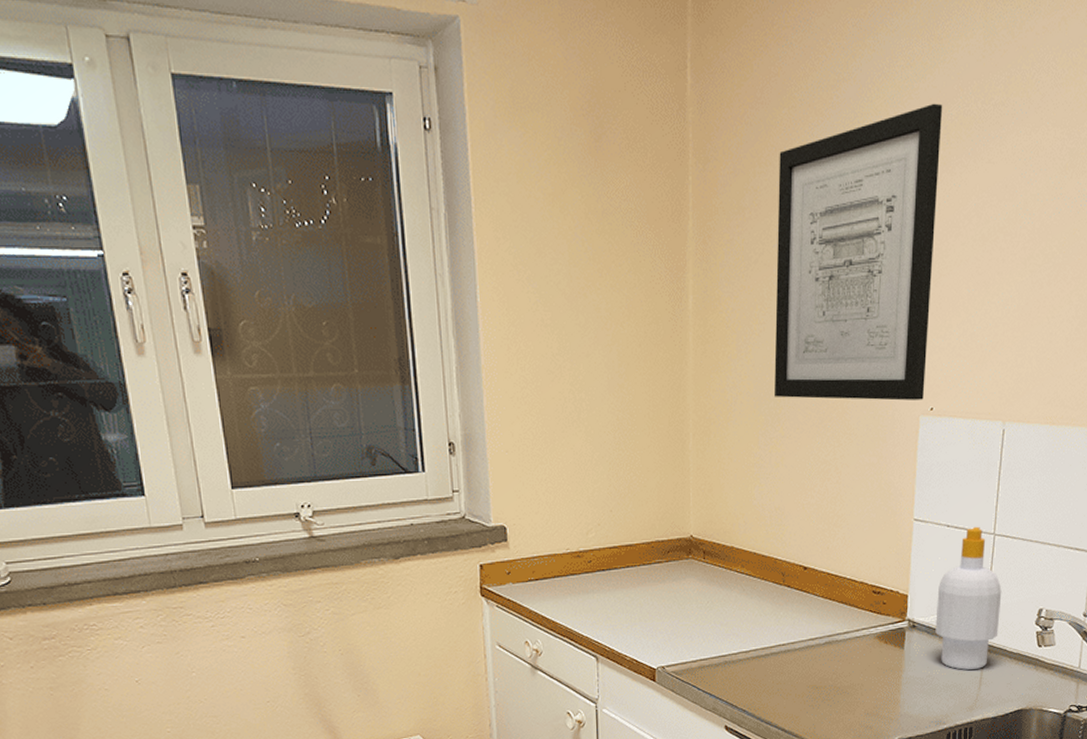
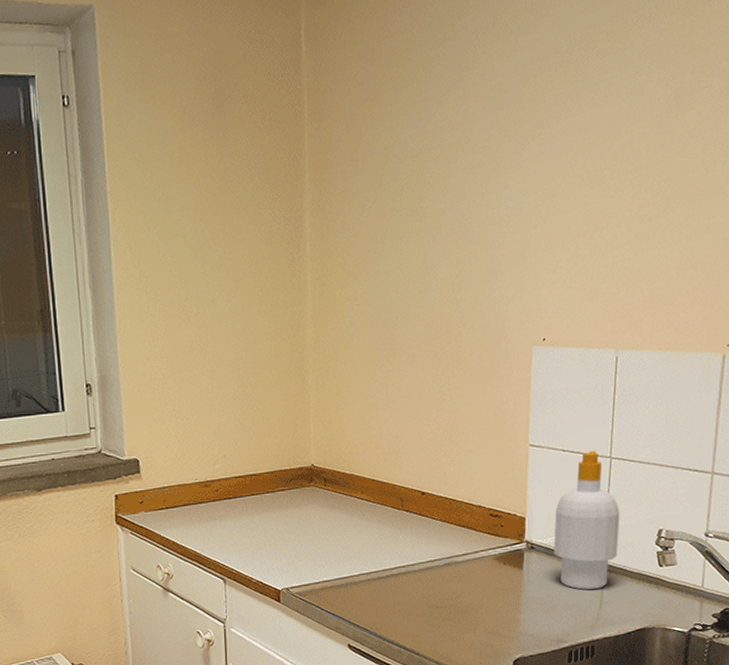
wall art: present [774,103,943,401] -> none [389,54,547,334]

